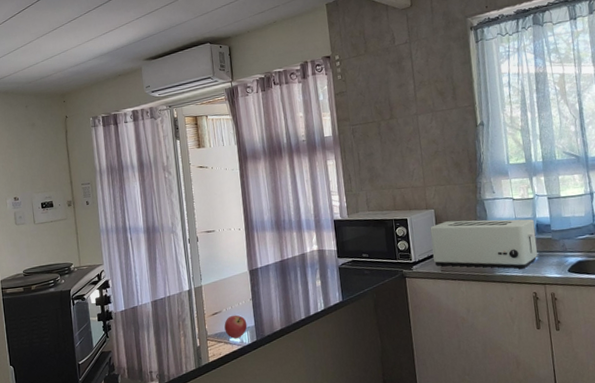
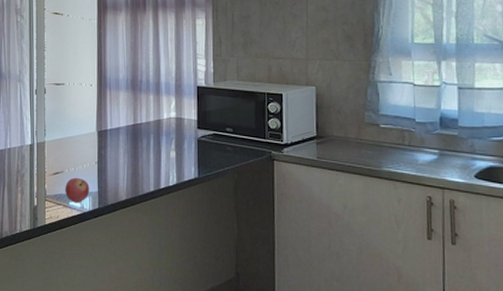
toaster: present [430,219,538,269] -> none [308,102,439,166]

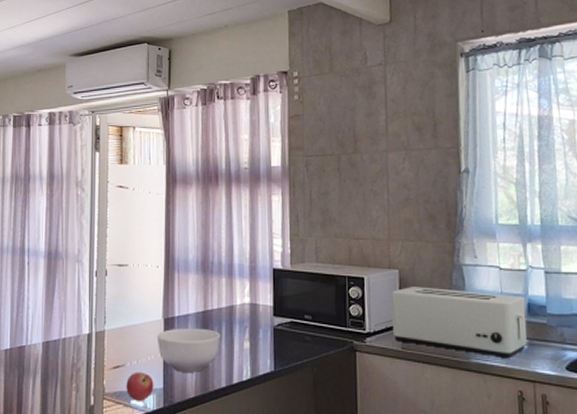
bowl: none [91,139,149,178] -> present [156,328,221,372]
toaster: none [308,102,439,166] -> present [391,287,528,358]

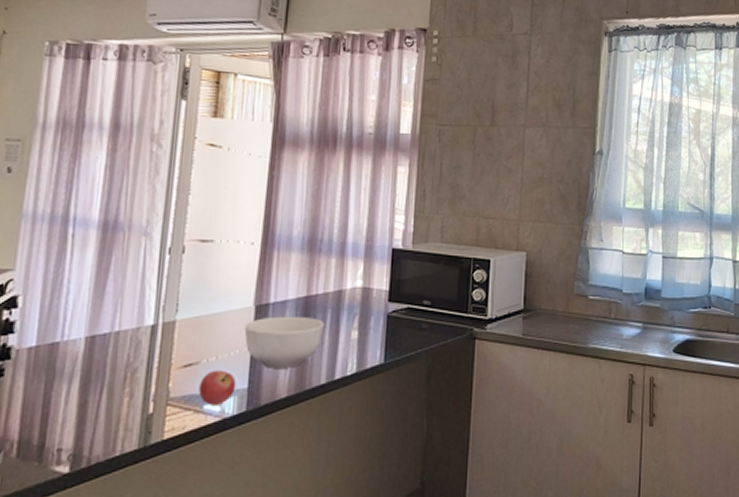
toaster: present [391,287,528,358] -> none [514,270,643,342]

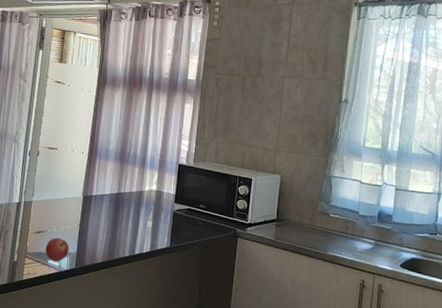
bowl: present [244,316,324,368] -> none [75,205,129,242]

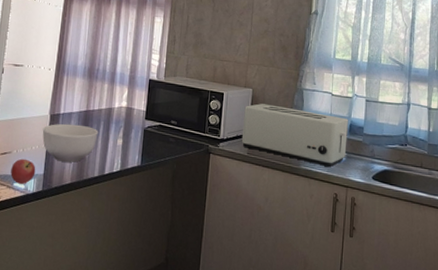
bowl: none [75,205,129,242] -> present [42,123,98,162]
toaster: none [269,190,377,253] -> present [241,103,348,167]

